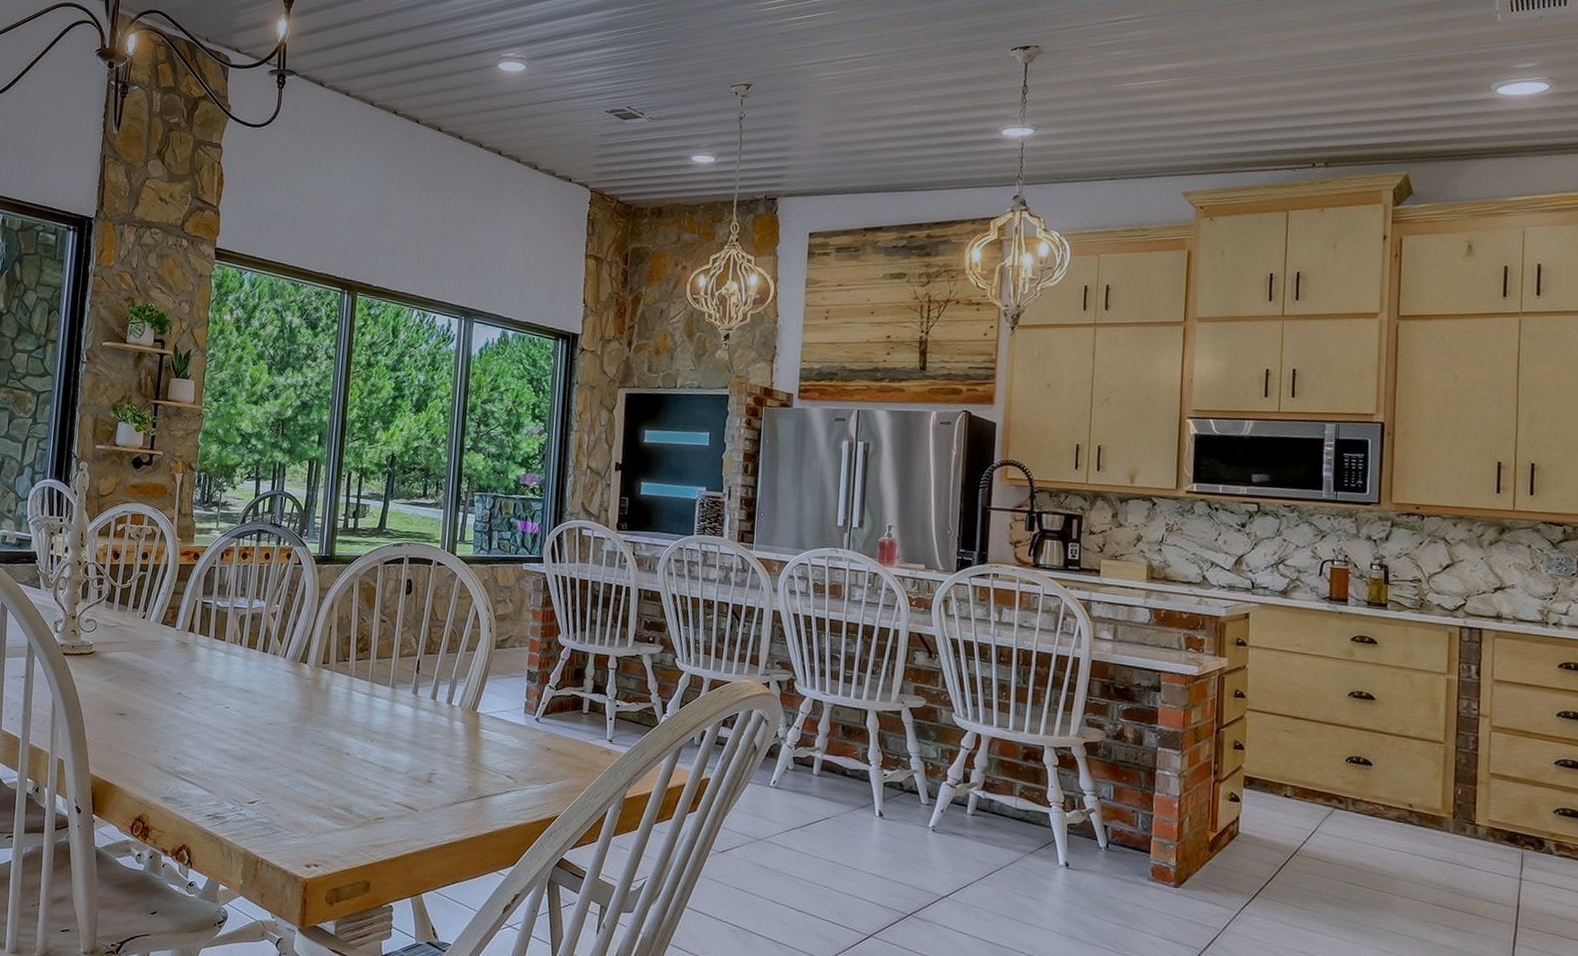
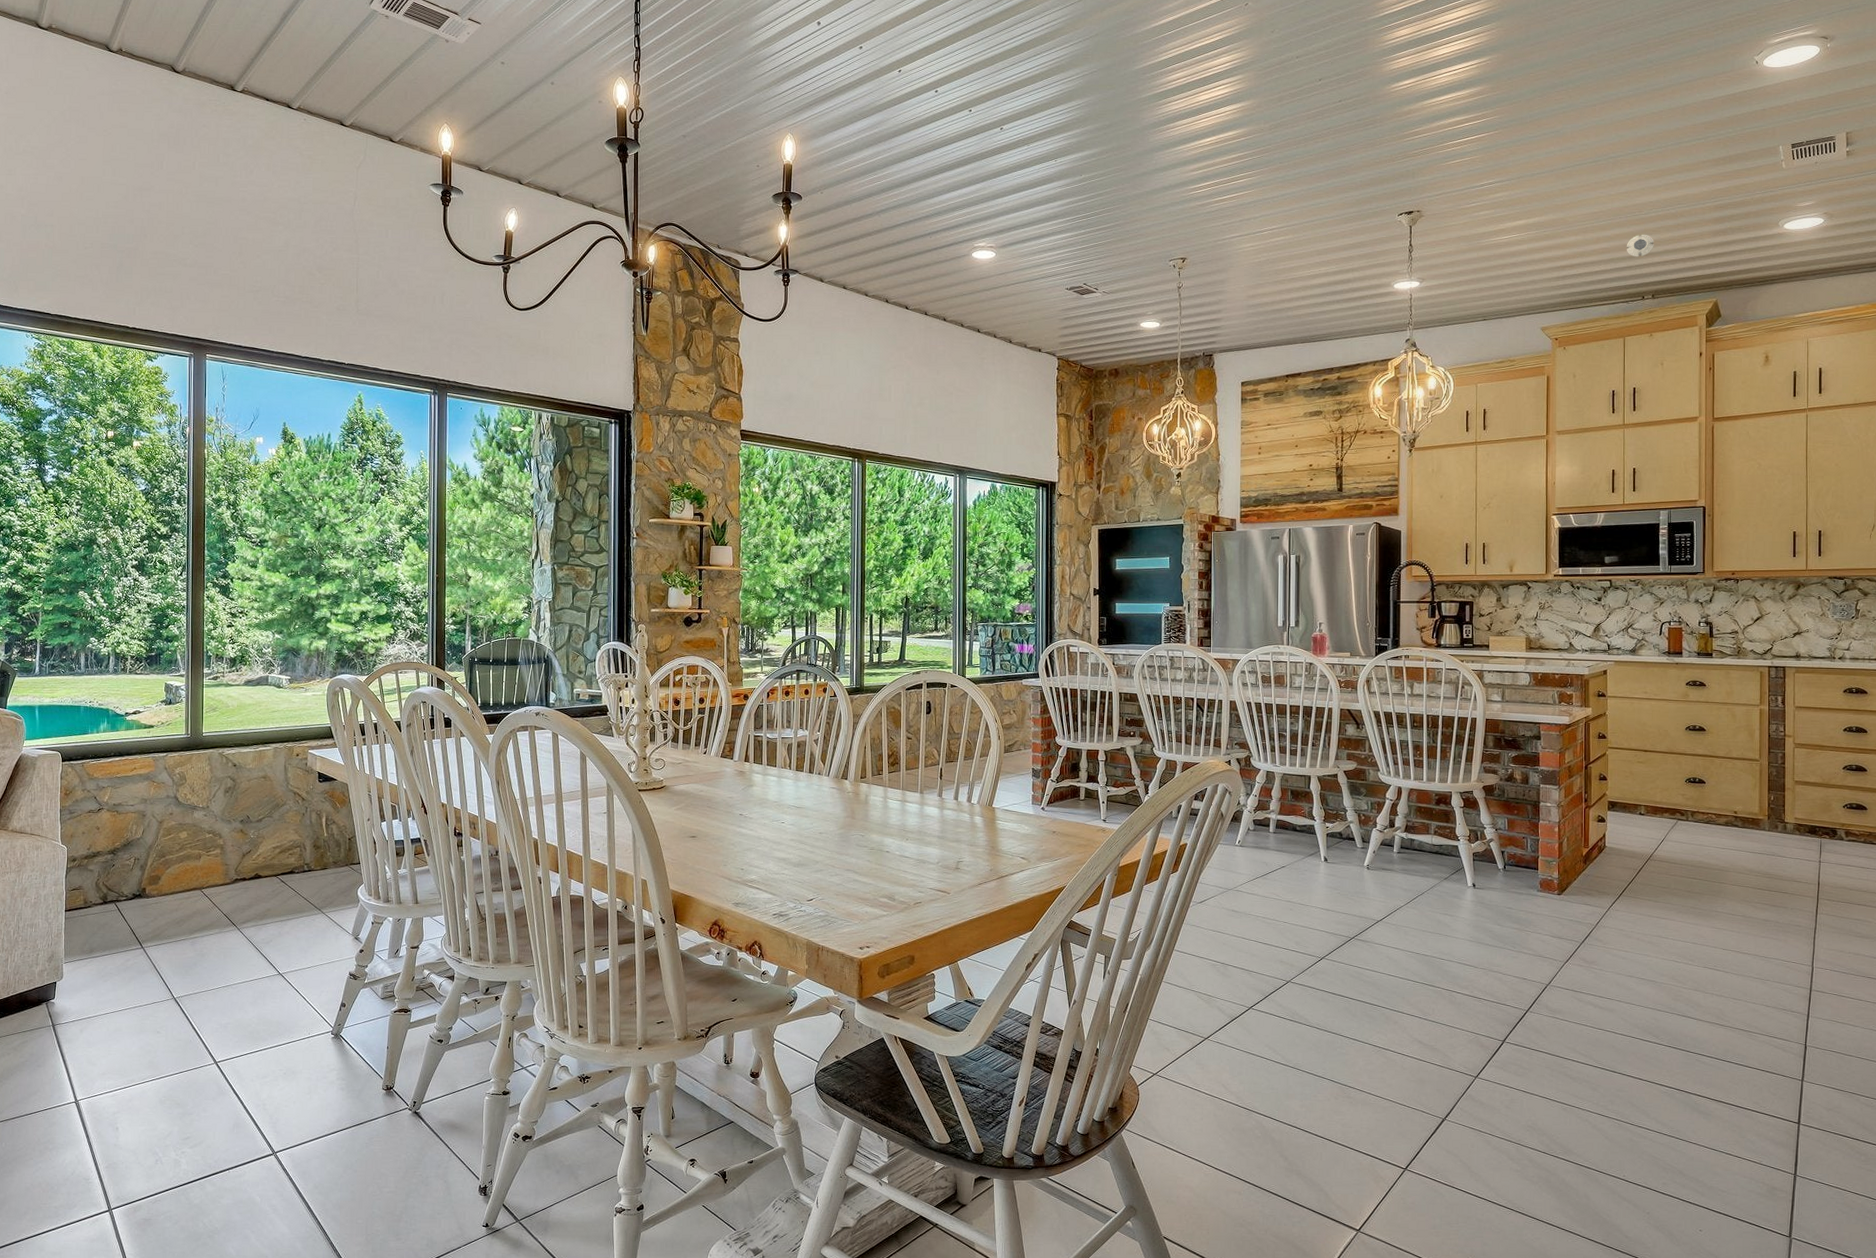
smoke detector: none [1294,89,1330,117] -> present [1626,234,1654,257]

